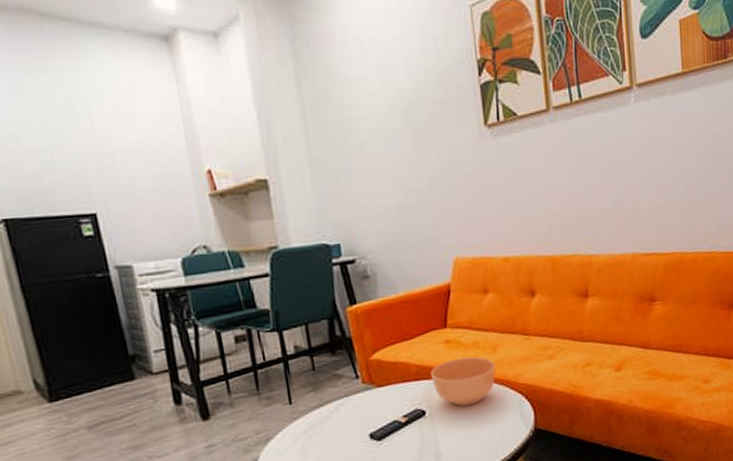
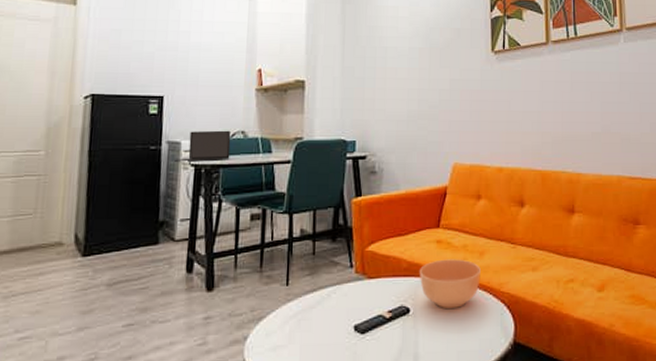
laptop: none [130,246,196,289] -> present [175,130,231,162]

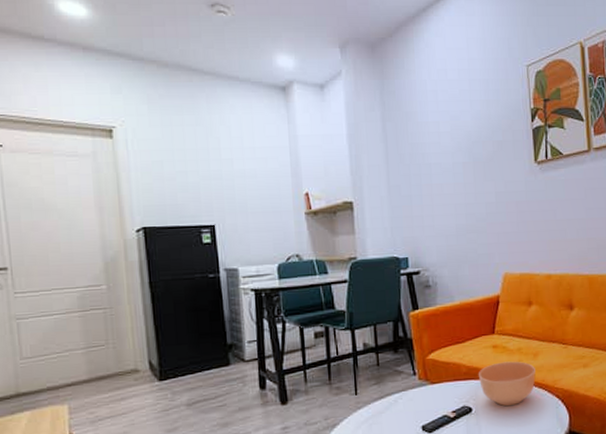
laptop: present [175,130,231,162] -> none [234,254,288,288]

